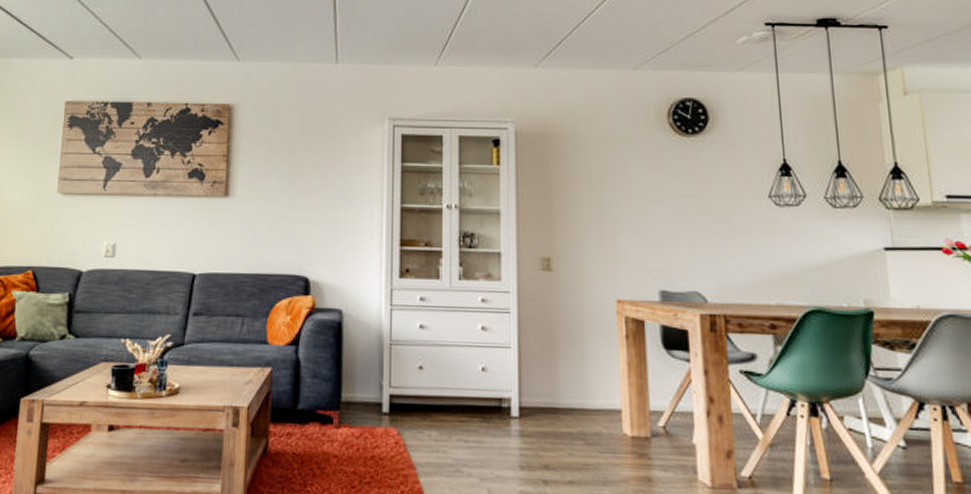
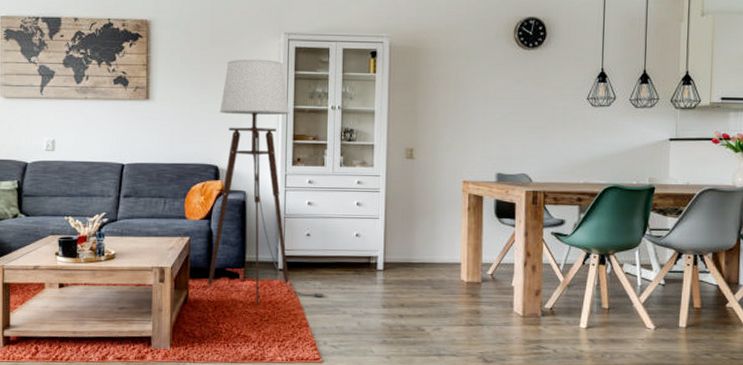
floor lamp: none [293,148,445,461] -> present [208,59,326,305]

